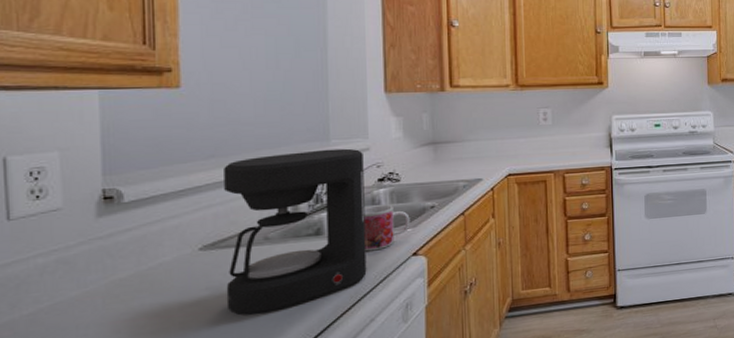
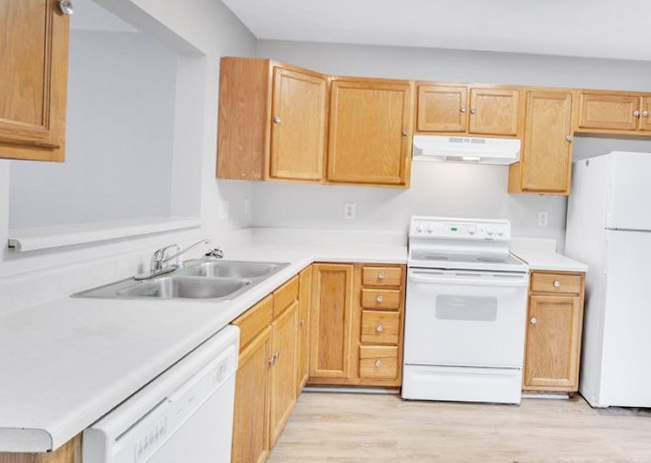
coffee maker: present [224,148,367,315] -> none [86,223,195,357]
mug: present [363,204,410,252] -> none [191,276,229,316]

